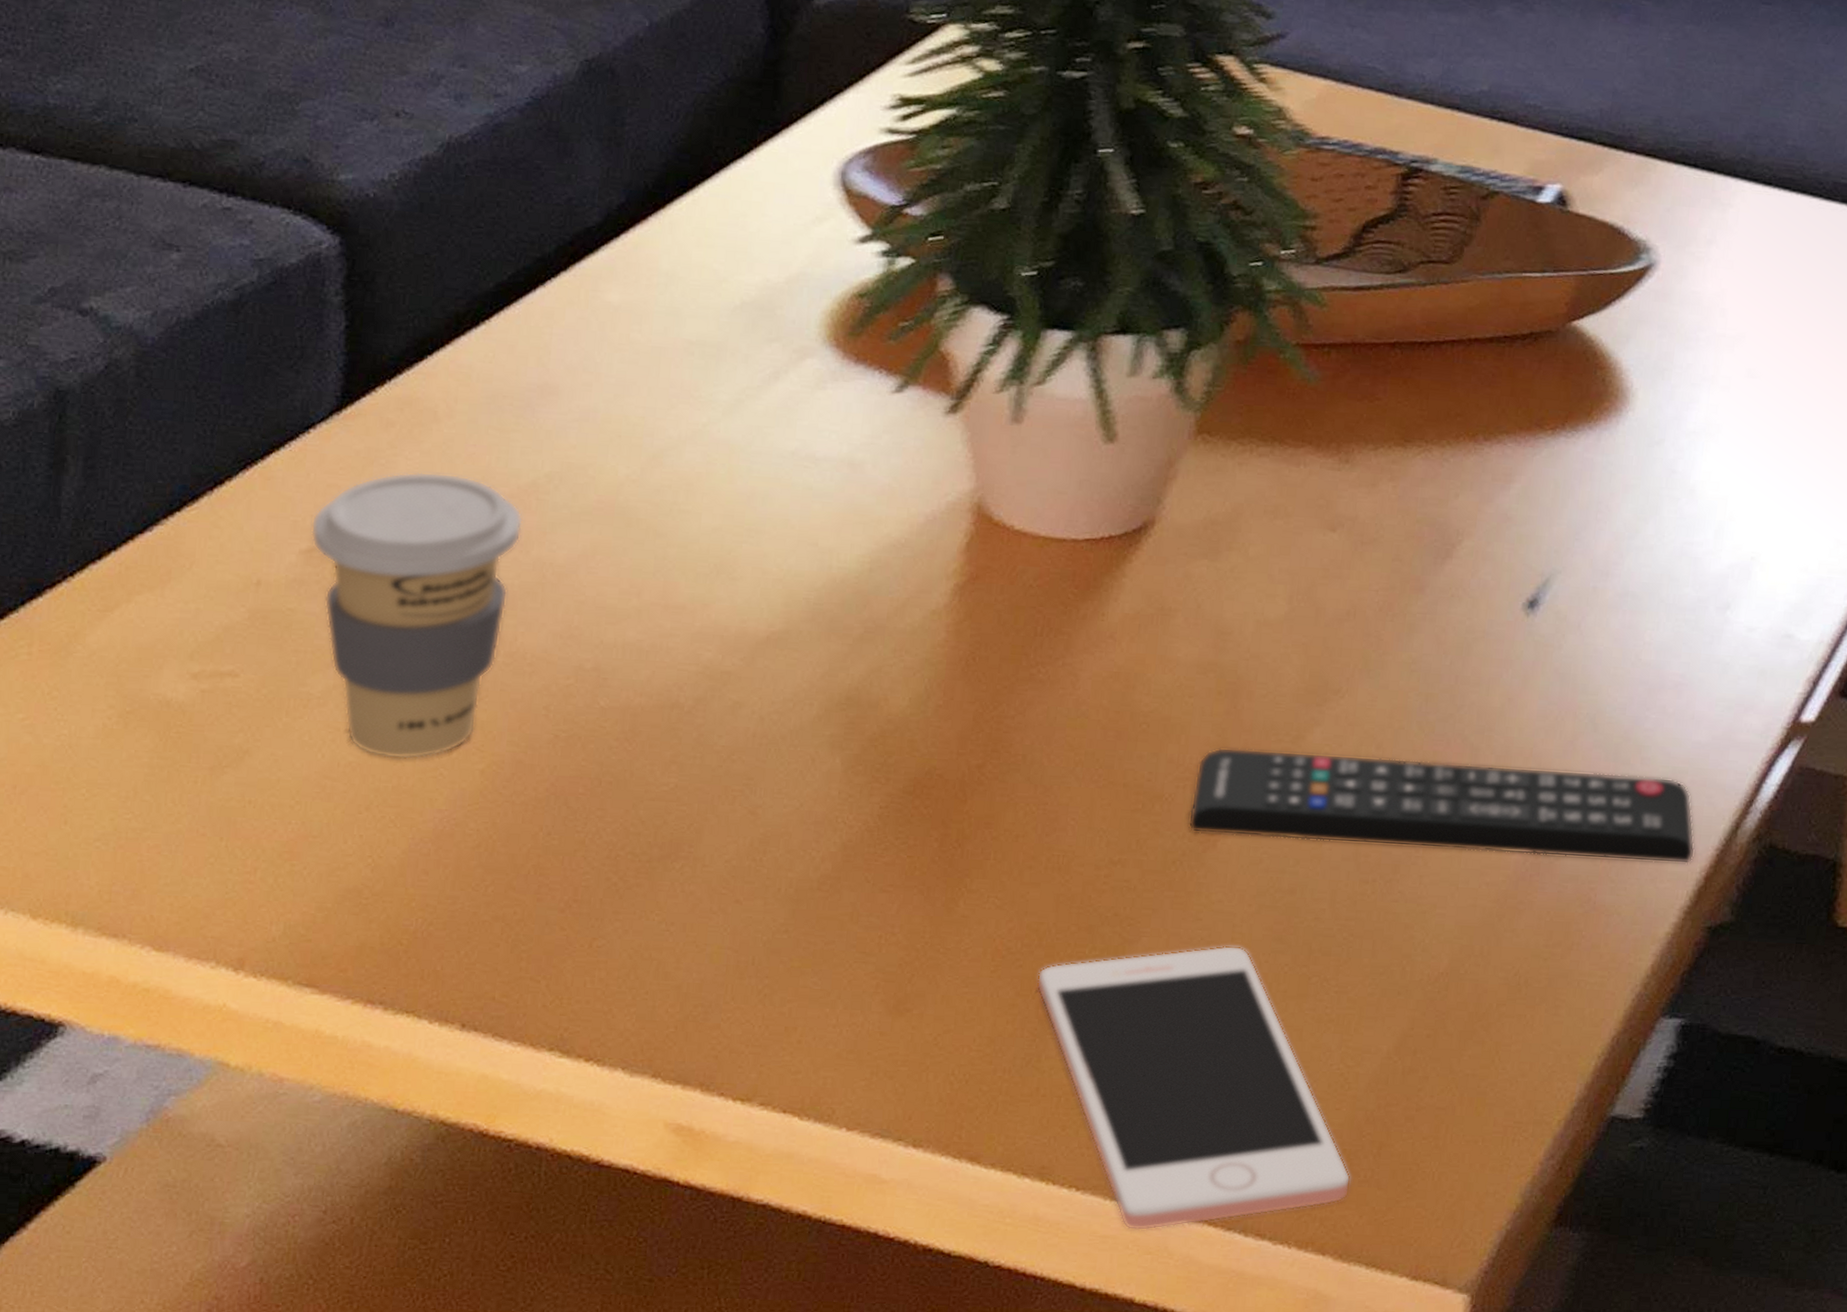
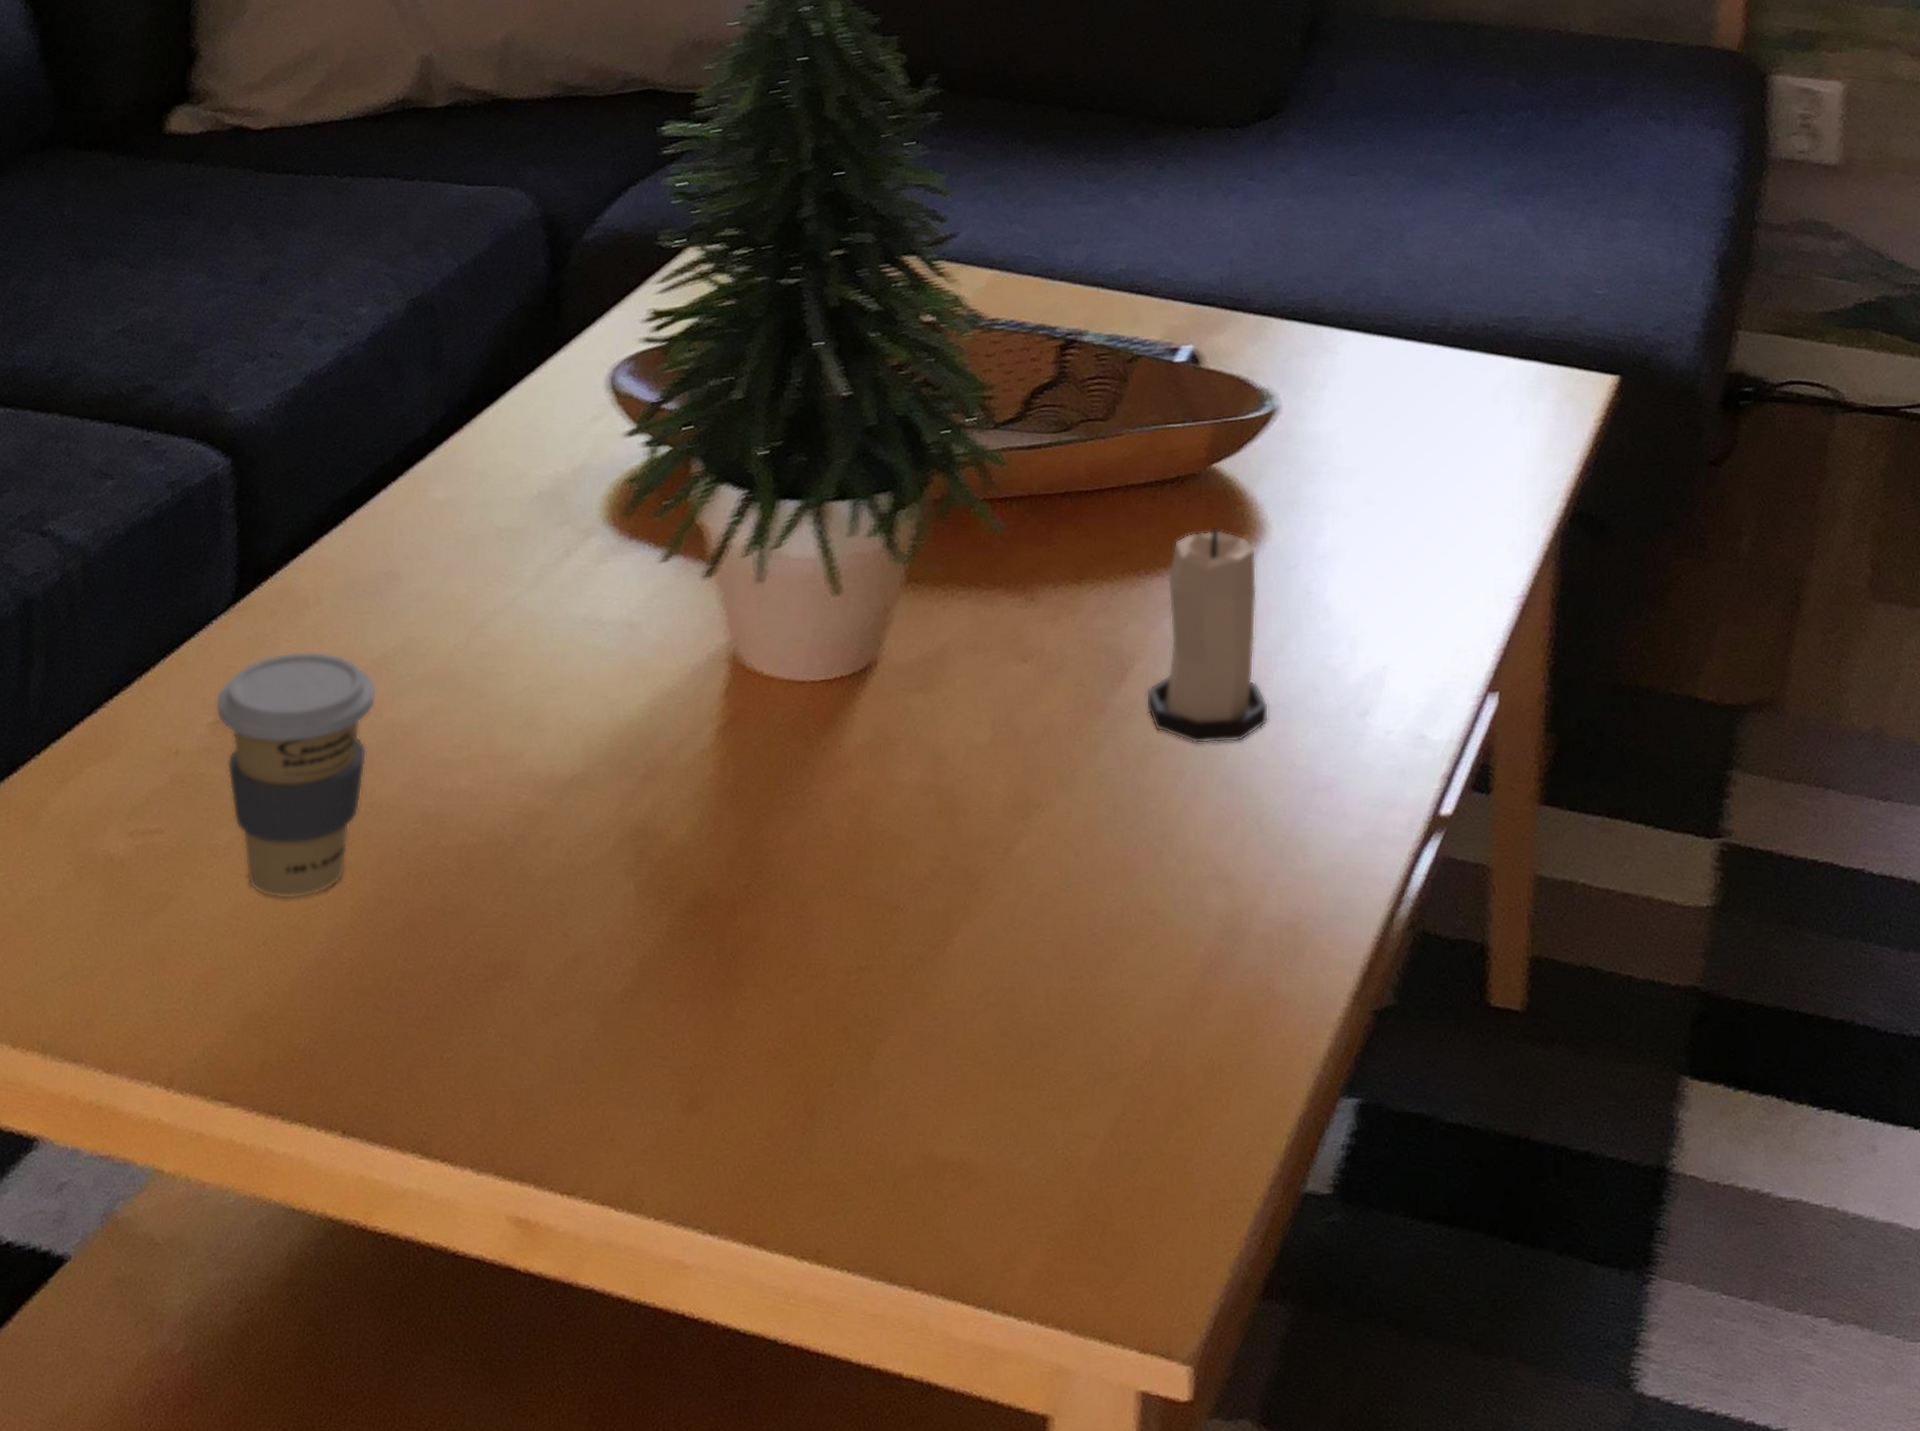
cell phone: present [1036,945,1351,1231] -> none [803,1041,1081,1310]
remote control: present [1187,747,1696,864] -> none [921,860,1358,953]
candle: none [1472,392,1617,632] -> present [1146,527,1269,744]

